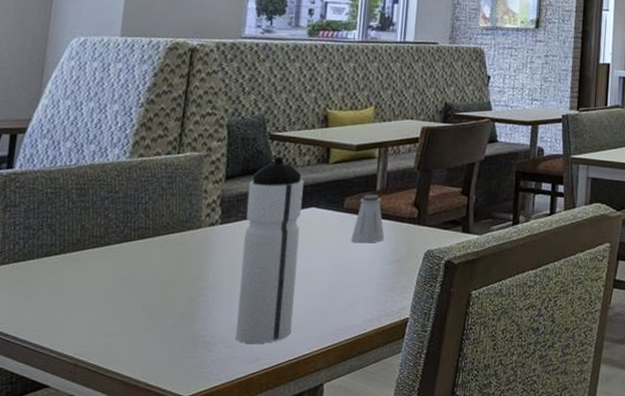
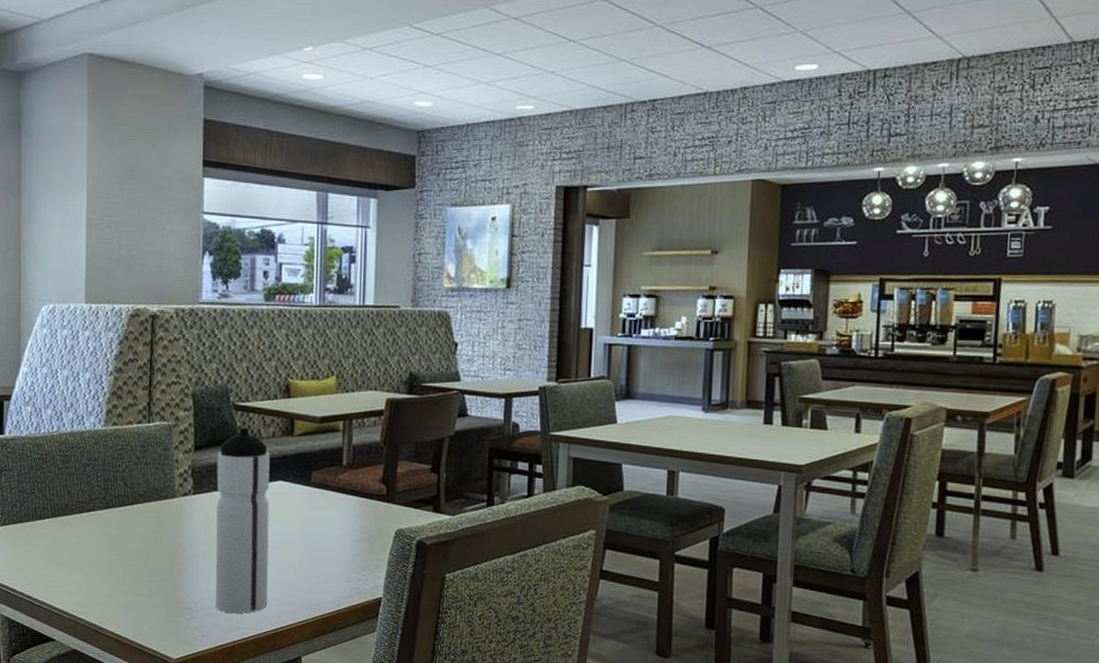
saltshaker: present [351,195,385,243] -> none [320,469,354,520]

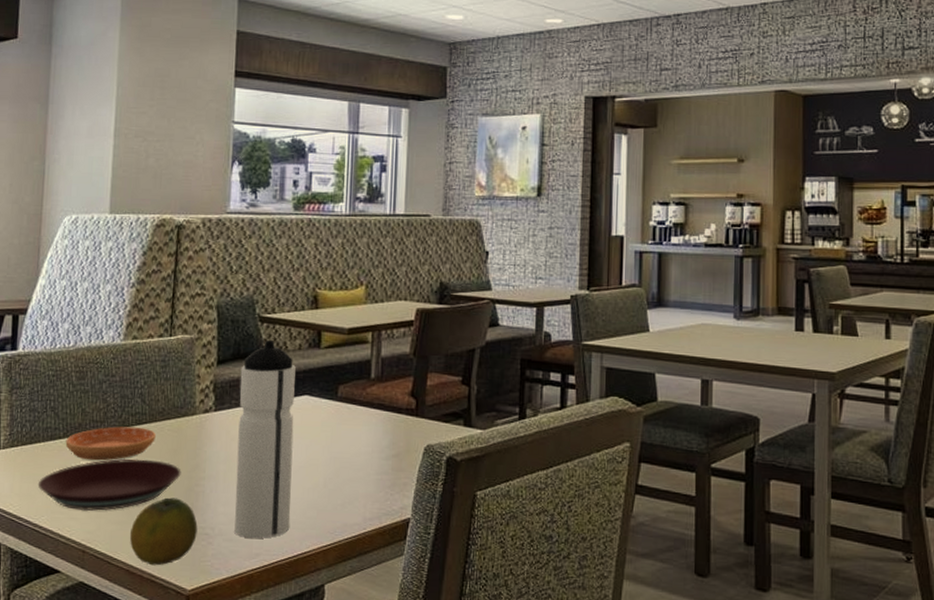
plate: none [30,537,164,586] -> present [37,458,181,512]
saucer: none [54,507,138,539] -> present [65,426,156,461]
fruit: none [117,574,181,637] -> present [129,497,198,566]

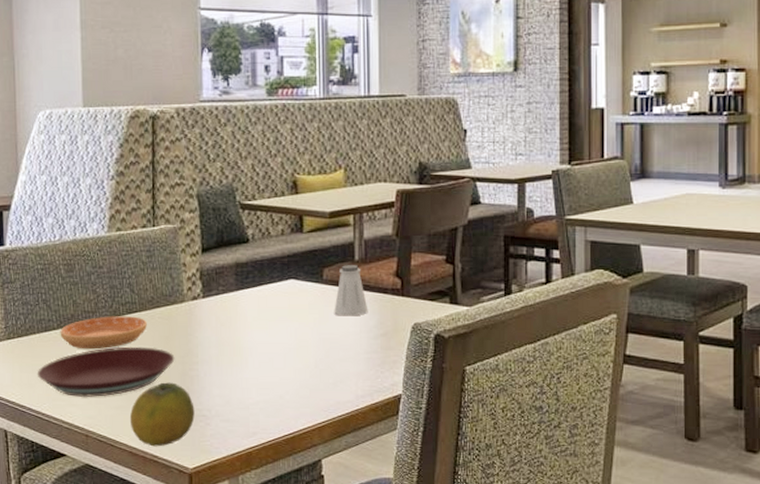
water bottle: present [234,340,296,539] -> none [225,227,285,419]
saltshaker: none [346,383,382,436] -> present [334,265,368,316]

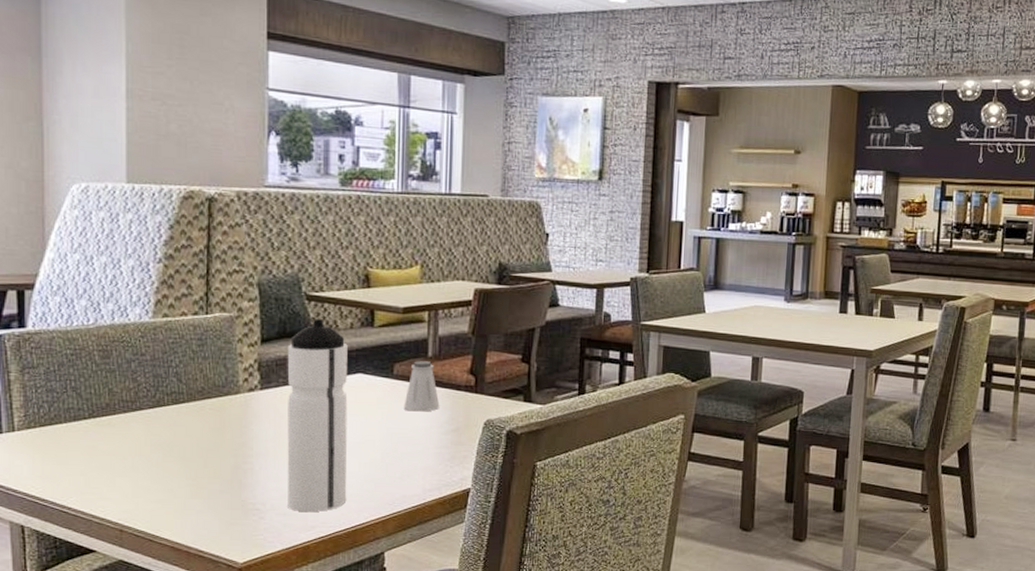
plate: present [37,346,175,398] -> none [62,438,227,492]
saucer: present [60,316,147,350] -> none [92,406,195,441]
fruit: present [129,382,195,447] -> none [172,475,247,542]
water bottle: none [225,227,285,419] -> present [287,319,348,513]

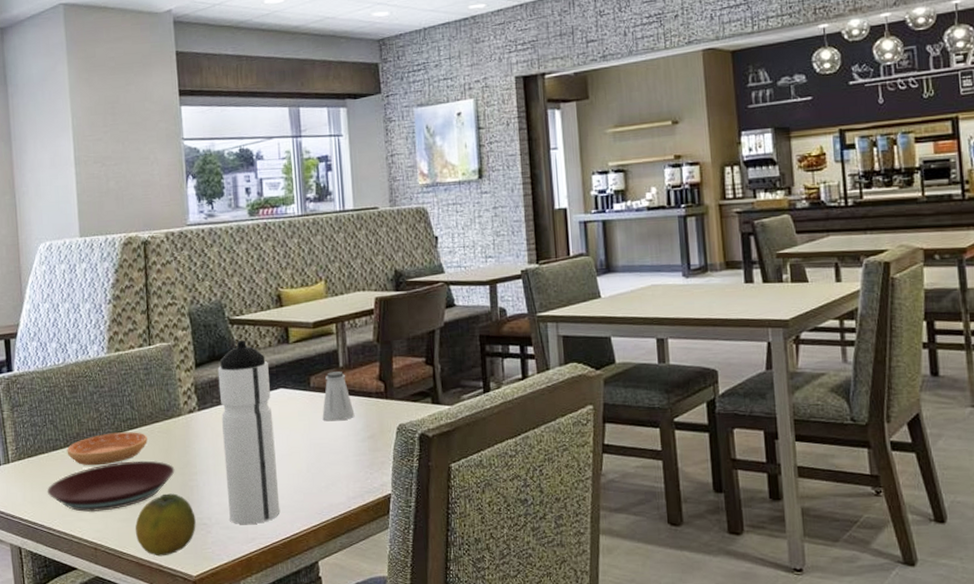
plate: none [62,438,227,492] -> present [47,460,175,513]
saucer: none [92,406,195,441] -> present [67,432,148,466]
fruit: none [172,475,247,542] -> present [135,493,196,557]

